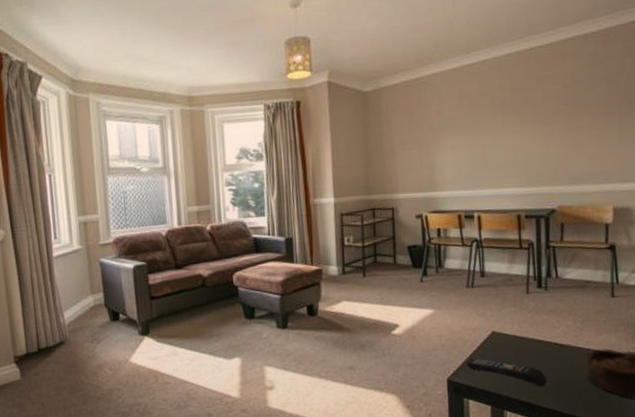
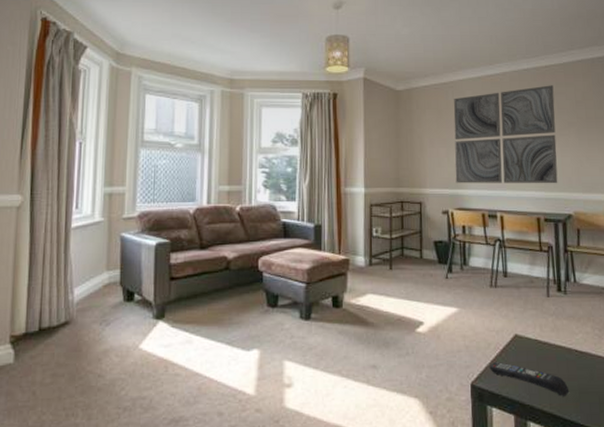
wall art: none [426,70,541,186] -> present [453,85,558,184]

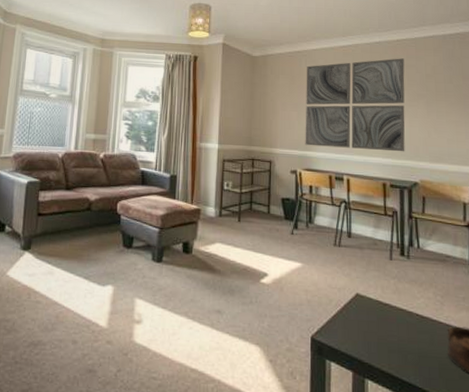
remote control: present [489,362,570,397] -> none [330,318,409,358]

